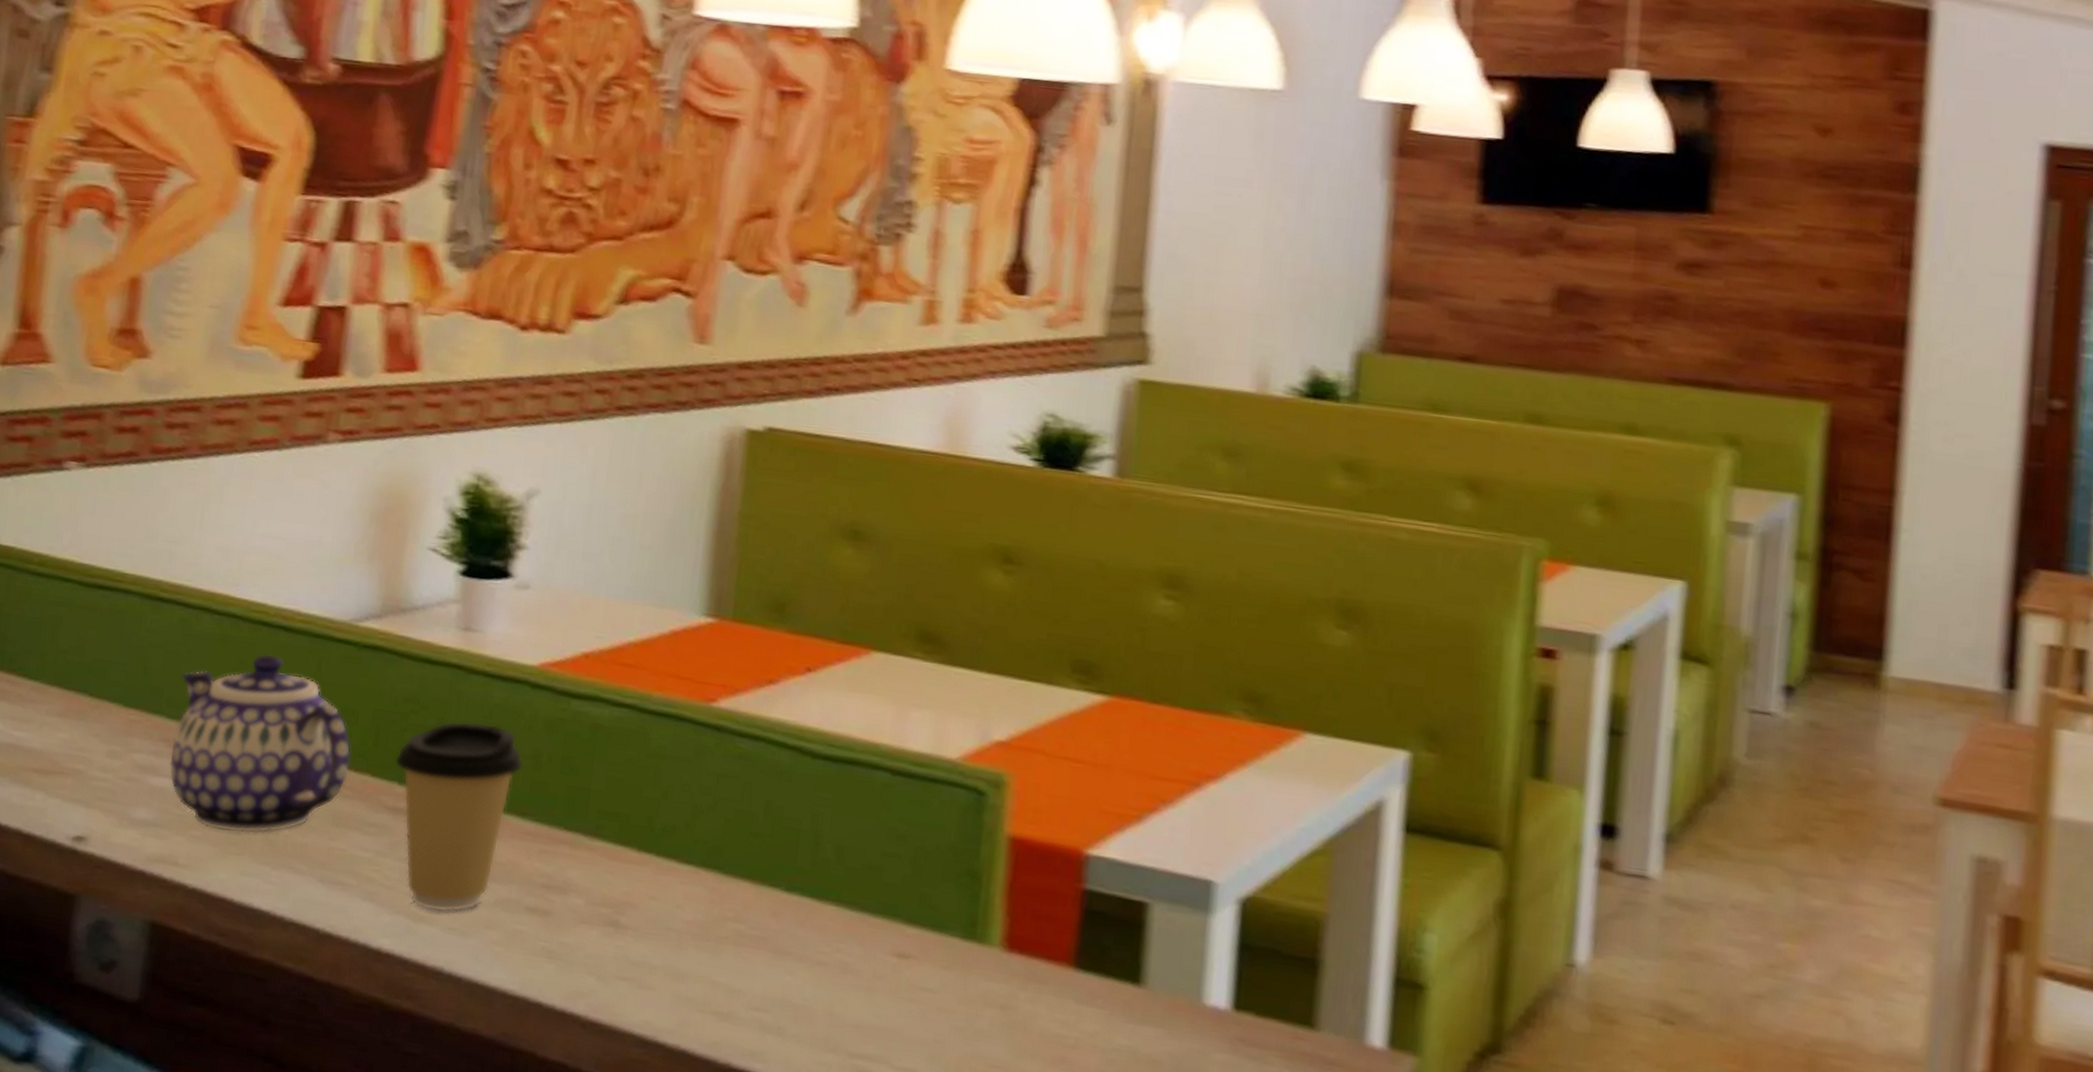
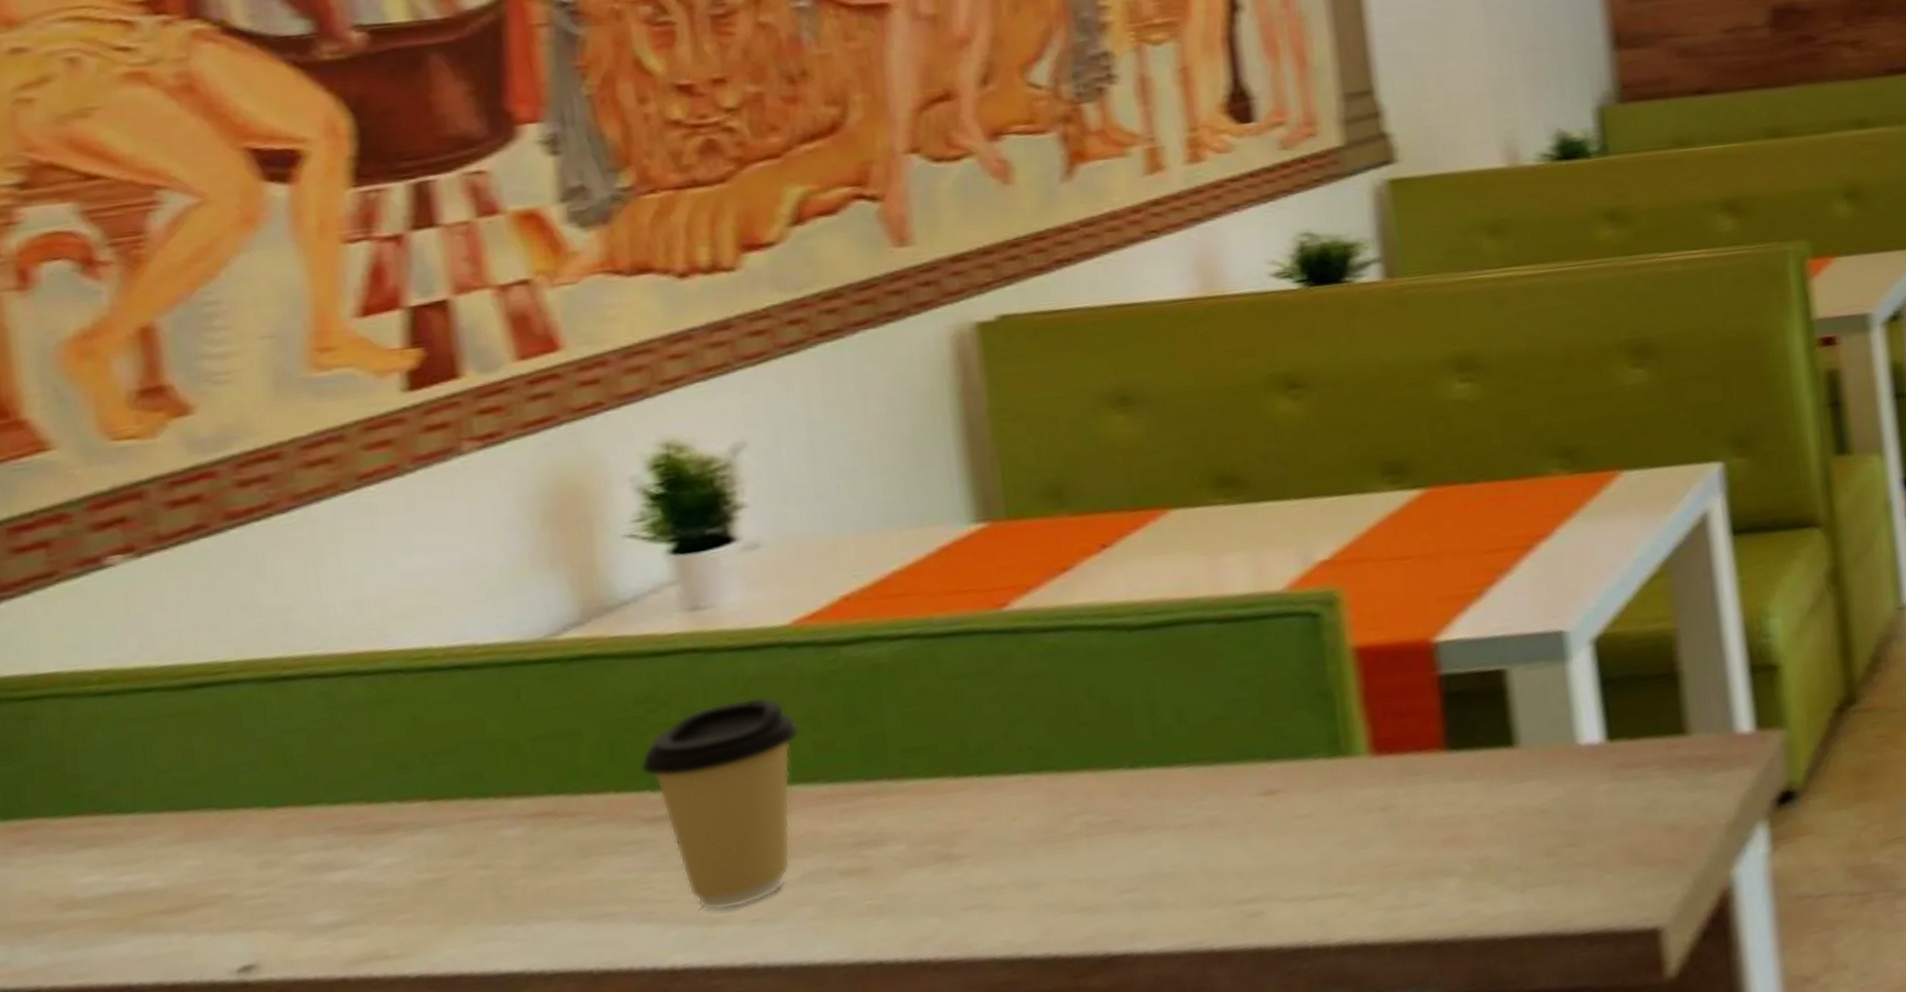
teapot: present [169,653,351,834] -> none [338,698,586,907]

